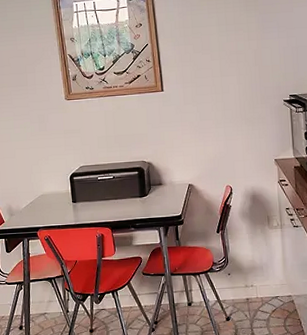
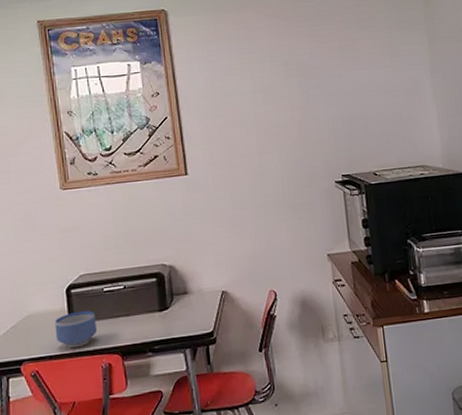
bowl: none [62,193,93,221] -> present [55,310,98,349]

